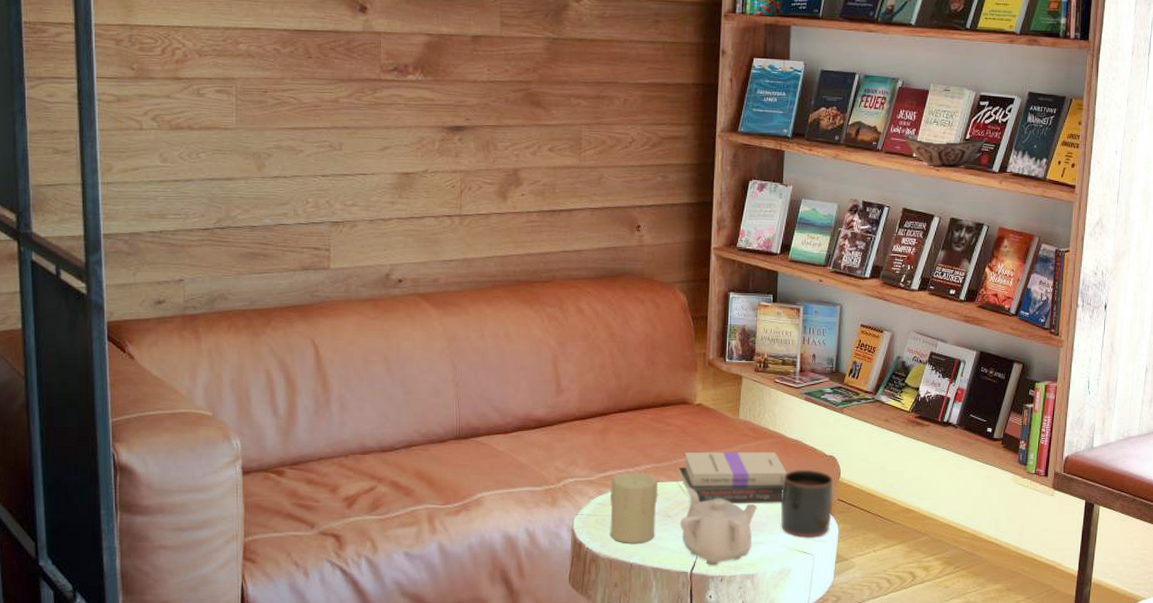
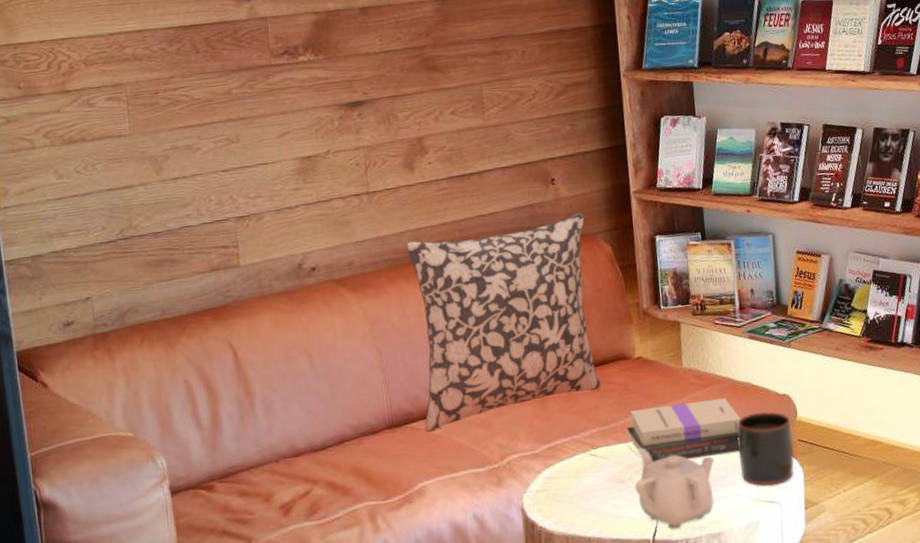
pillow: none [490,261,665,447] -> present [406,212,602,432]
candle: present [610,472,658,543] -> none [556,438,610,517]
decorative bowl: present [902,133,987,168] -> none [812,41,900,78]

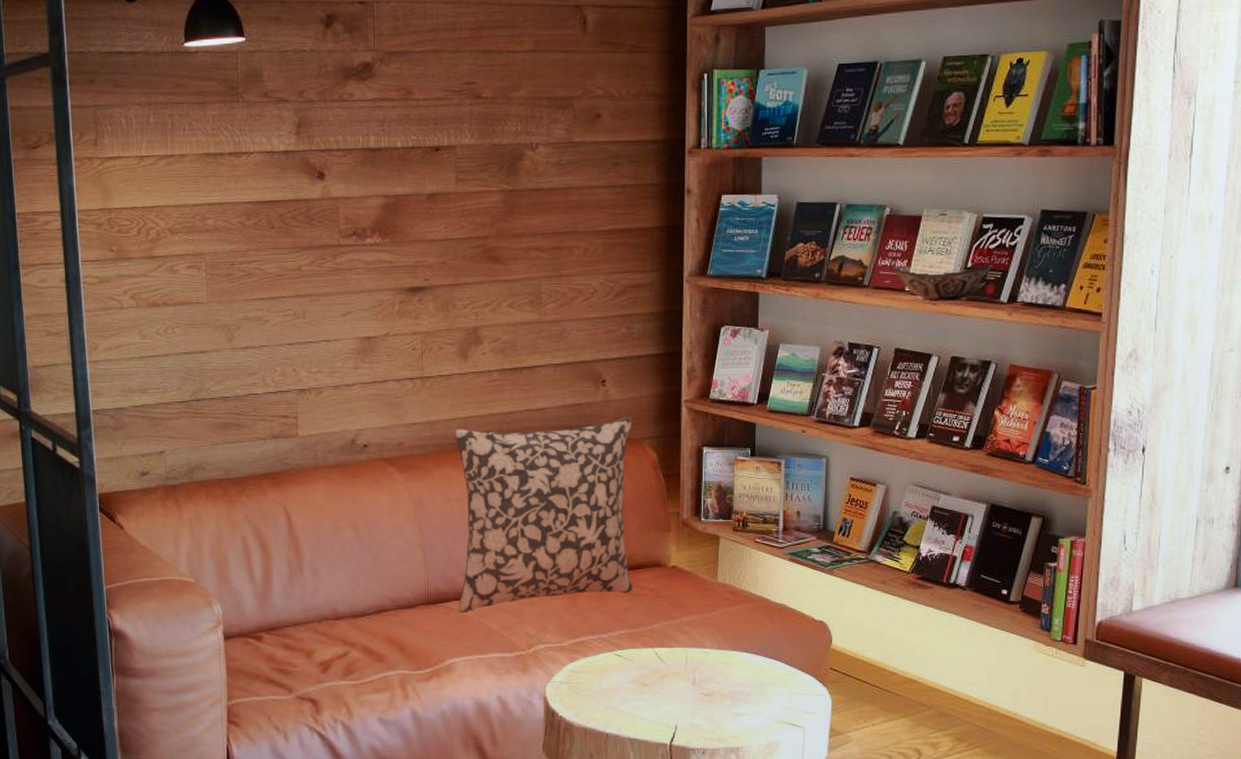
books: present [626,398,742,463] -> none [654,617,773,673]
teapot: present [634,448,715,529] -> none [657,655,740,738]
mug: present [737,411,795,485] -> none [766,635,826,708]
decorative bowl: none [812,41,900,78] -> present [892,265,993,301]

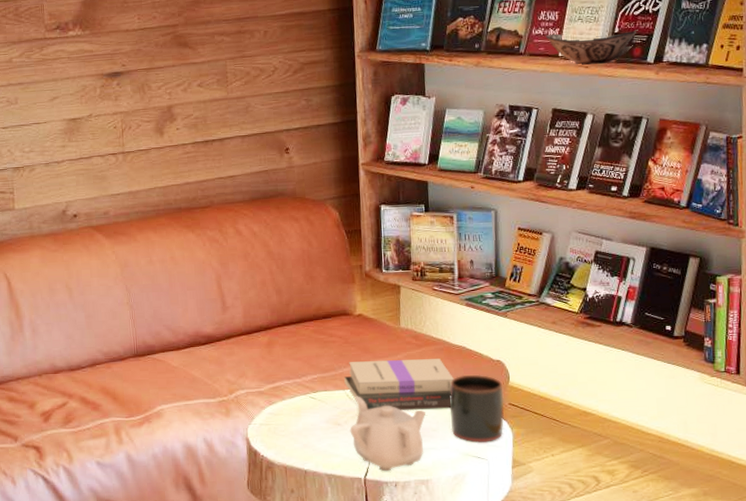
pillow: present [455,416,633,613] -> none [155,180,324,363]
books: none [654,617,773,673] -> present [344,359,455,411]
teapot: none [657,655,740,738] -> present [350,396,426,472]
mug: none [766,635,826,708] -> present [449,374,505,442]

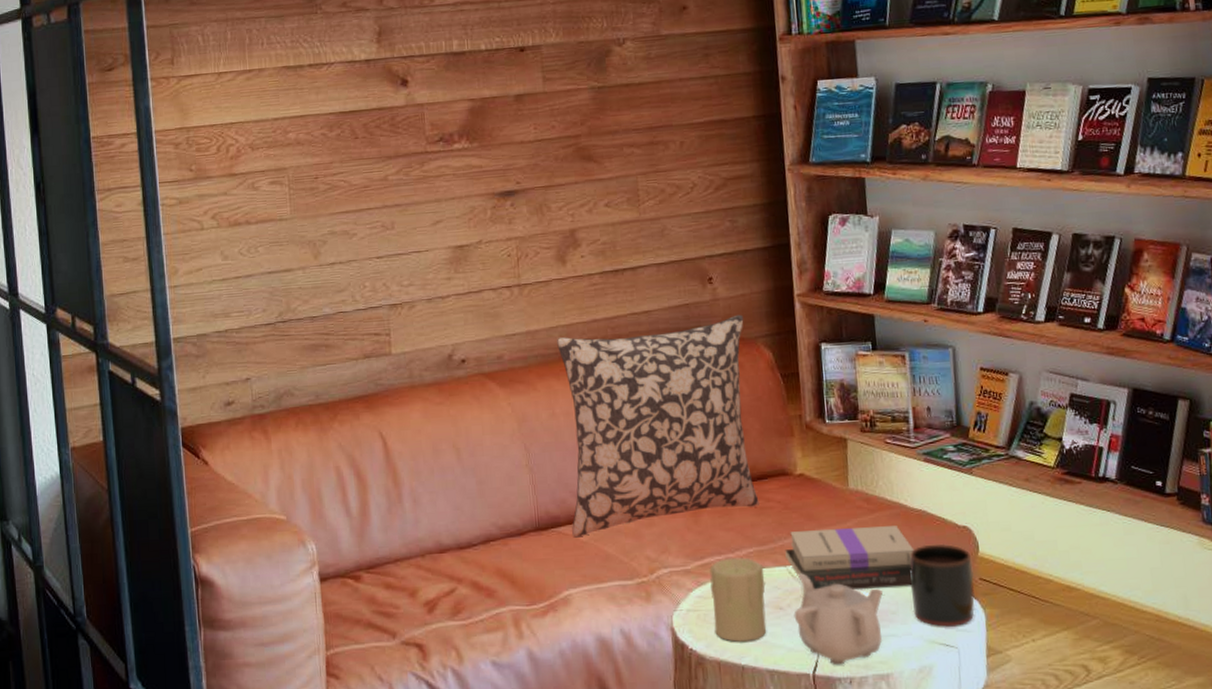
pillow: none [155,180,324,363] -> present [557,314,759,538]
candle: none [279,382,327,451] -> present [709,557,767,642]
decorative bowl: present [545,30,638,64] -> none [1000,137,1105,177]

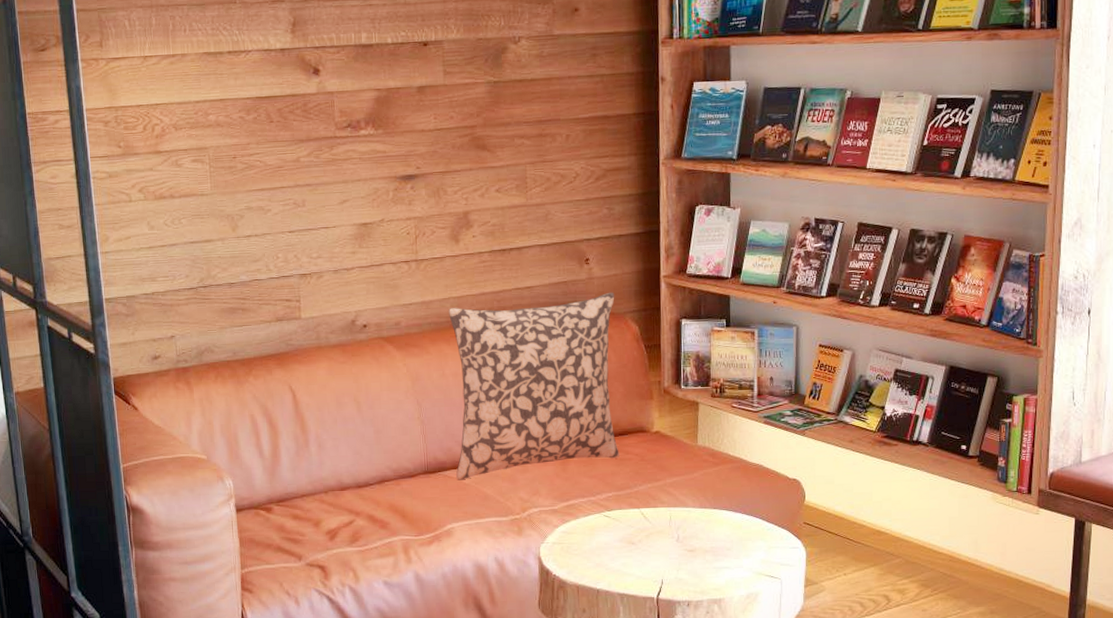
candle: present [709,557,767,642] -> none [573,500,621,570]
books: present [785,526,915,590] -> none [639,477,750,530]
teapot: present [793,573,883,665] -> none [643,515,720,591]
mug: present [909,543,975,626] -> none [744,493,800,561]

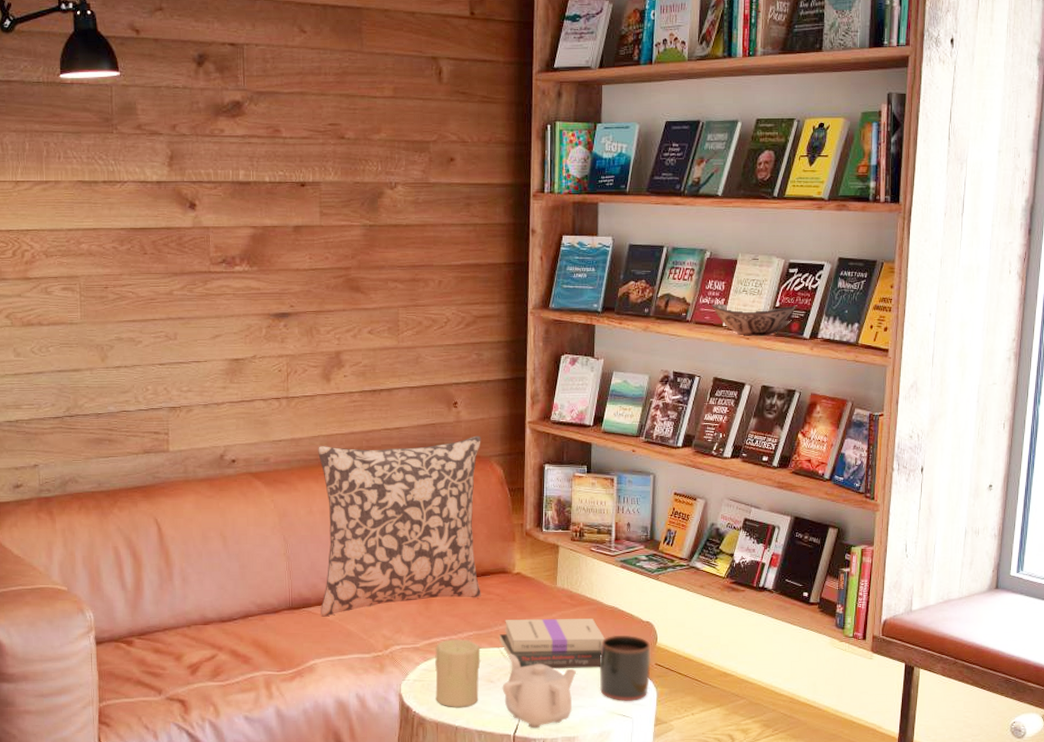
candle: none [573,500,621,570] -> present [435,639,481,707]
books: none [639,477,750,530] -> present [499,619,606,670]
teapot: none [643,515,720,591] -> present [502,654,576,729]
mug: none [744,493,800,561] -> present [599,634,652,700]
decorative bowl: none [854,143,947,177] -> present [711,303,797,336]

